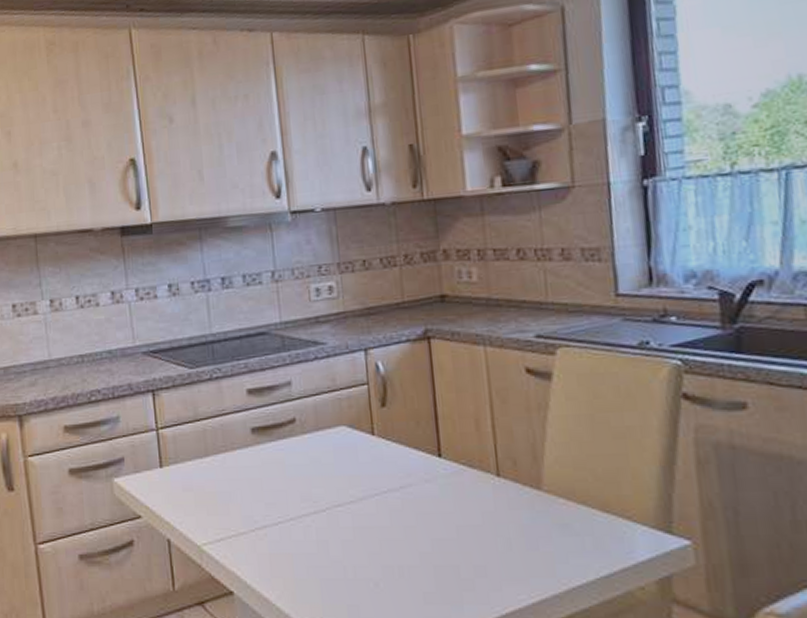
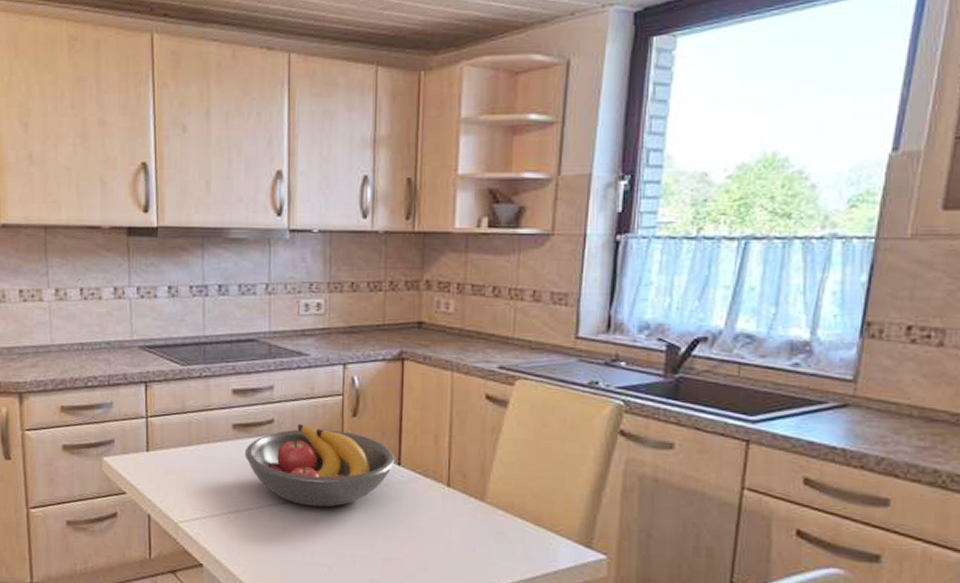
fruit bowl: none [267,420,435,514] -> present [244,424,396,507]

